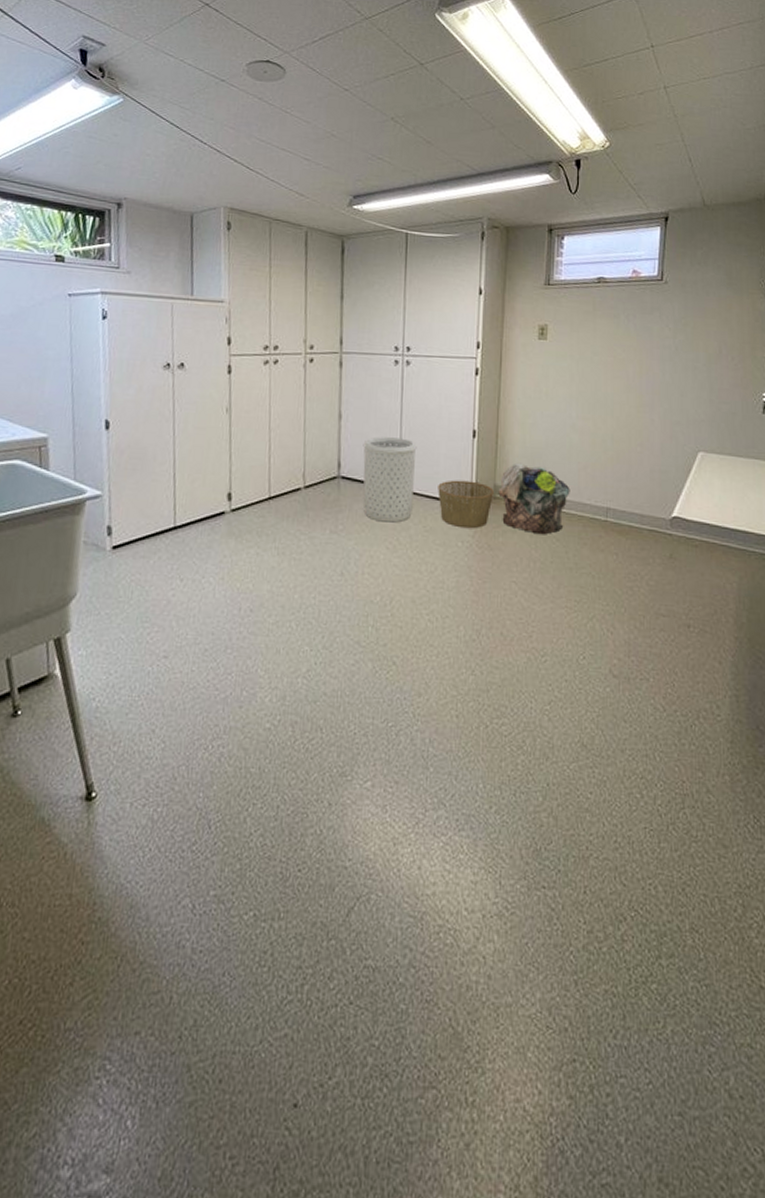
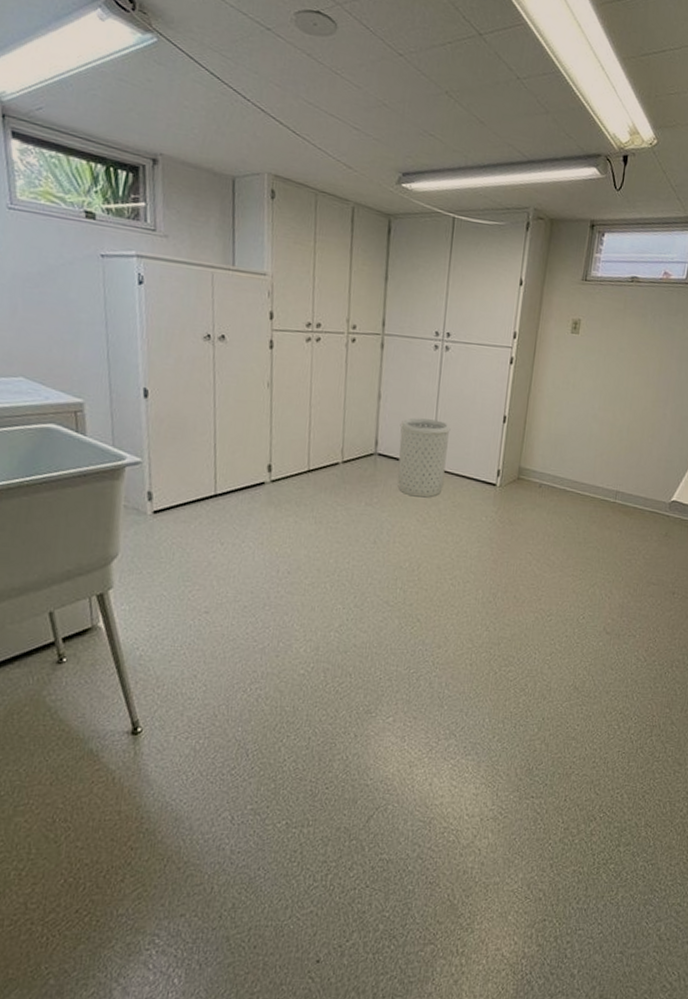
basket: present [438,480,494,529] -> none [467,461,518,506]
laundry basket: present [498,462,570,535] -> none [522,447,587,513]

